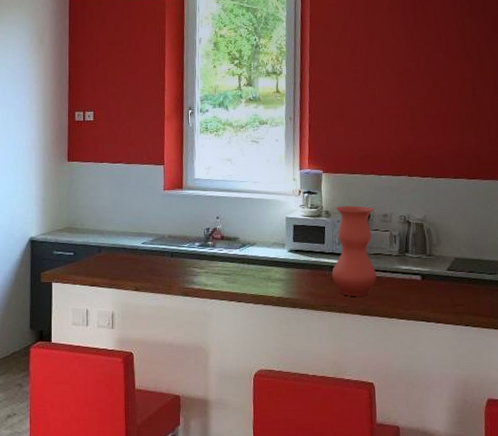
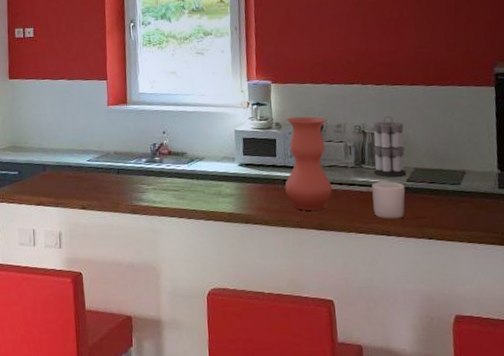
mug: none [414,270,446,306] -> present [371,182,405,219]
spice rack: none [416,207,447,266] -> present [372,115,406,177]

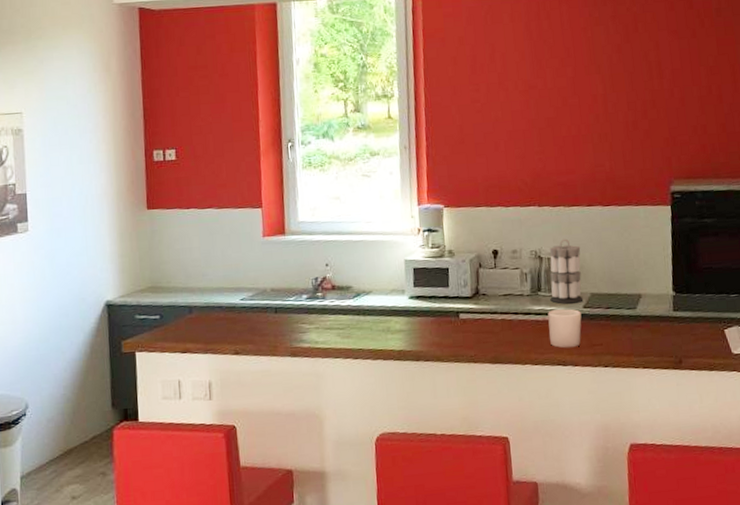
vase: present [285,116,332,211] -> none [458,242,508,344]

